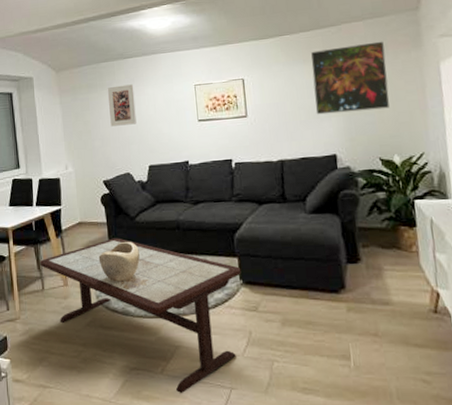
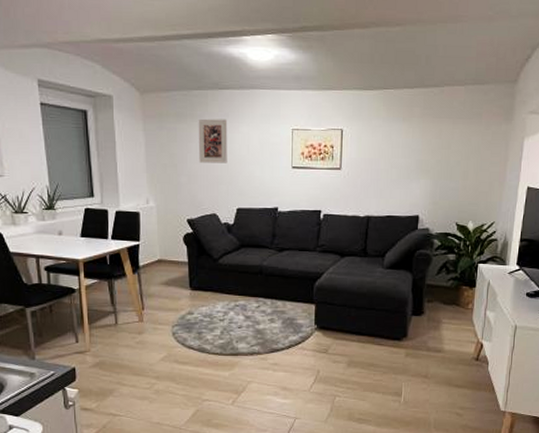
coffee table: present [40,238,242,394] -> none [114,278,317,423]
decorative bowl: present [98,241,140,282] -> none [177,282,220,321]
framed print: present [311,41,390,115] -> none [407,109,479,177]

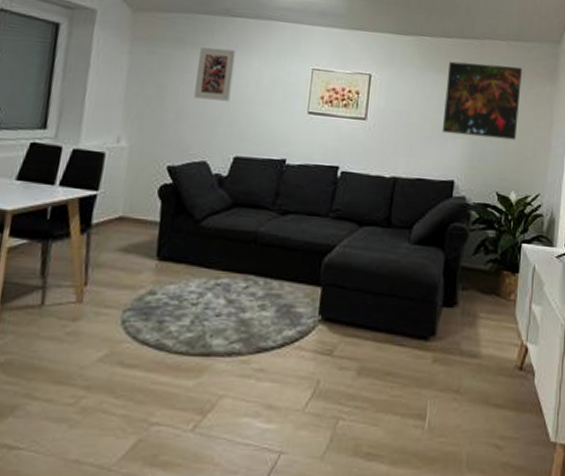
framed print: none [407,109,479,177] -> present [442,61,522,140]

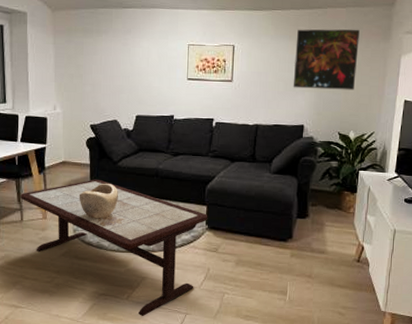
coffee table: none [45,244,323,460] -> present [20,179,208,317]
decorative bowl: none [136,250,197,304] -> present [79,183,118,219]
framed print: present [194,47,236,102] -> none [102,34,130,75]

